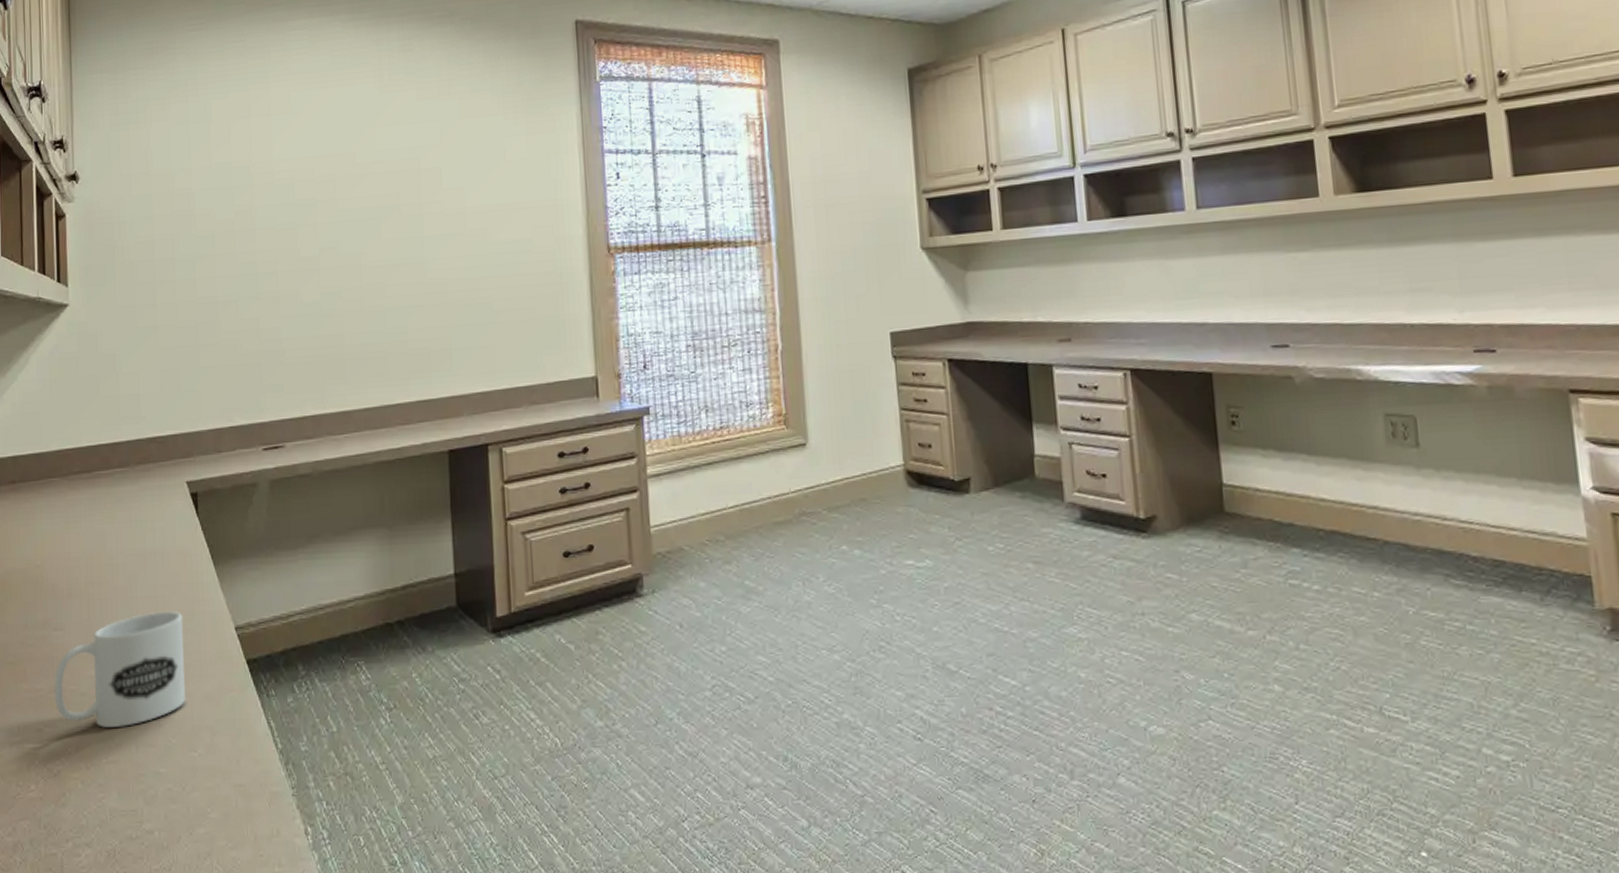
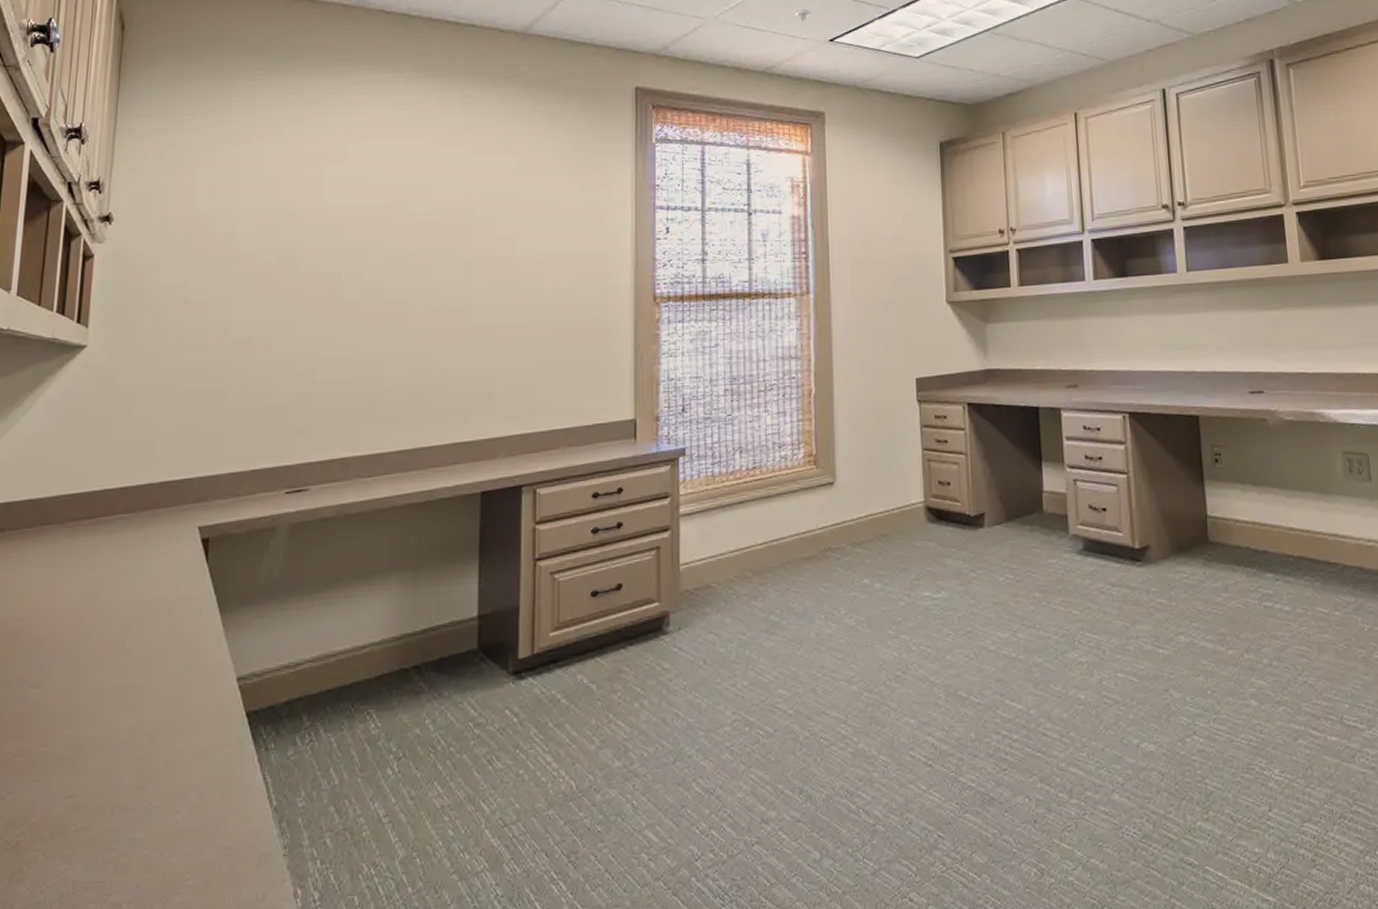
mug: present [54,611,187,728] -> none [22,663,180,792]

